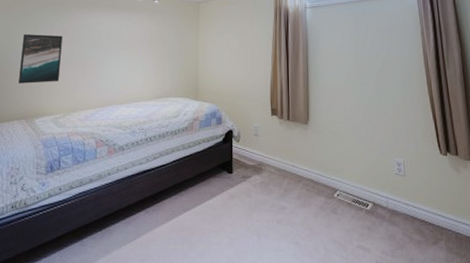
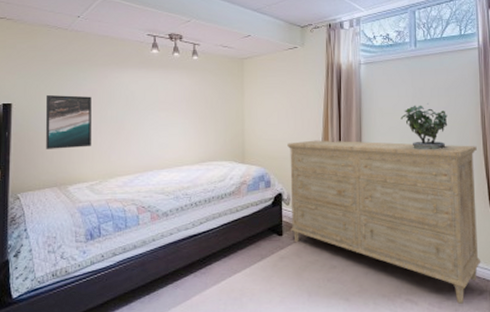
dresser: none [238,79,434,254] -> present [287,140,481,305]
potted plant: none [345,44,395,90] -> present [400,102,450,150]

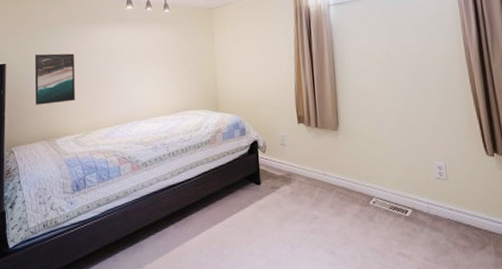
dresser: present [287,140,481,305] -> none [260,83,481,260]
potted plant: present [400,102,450,150] -> none [376,40,433,91]

